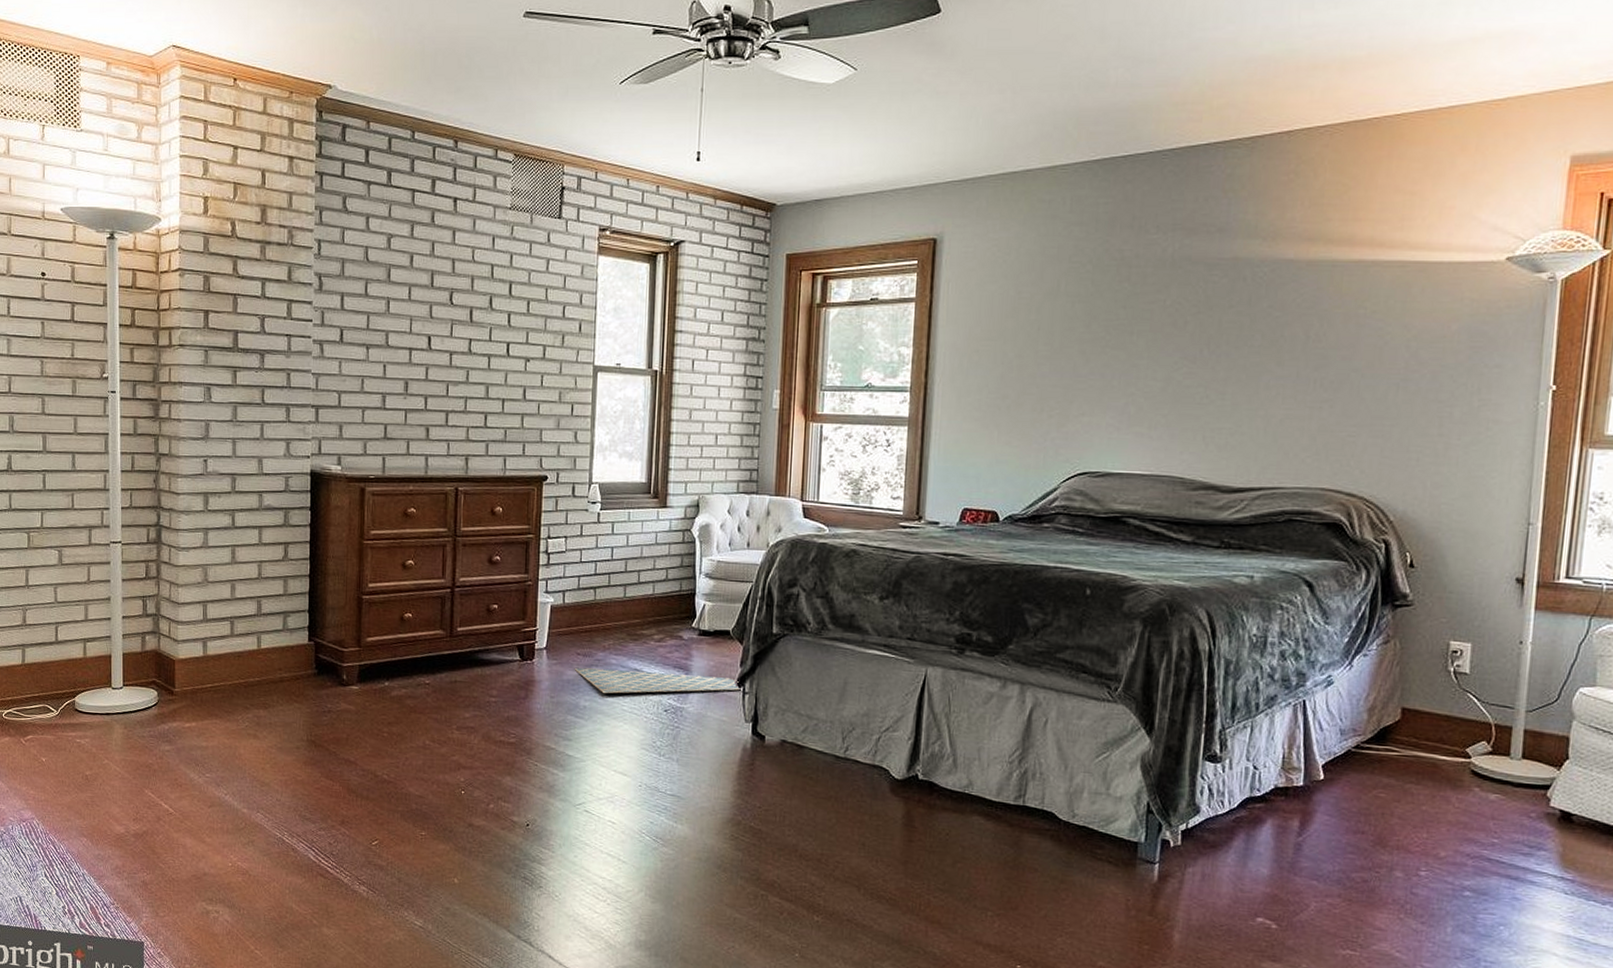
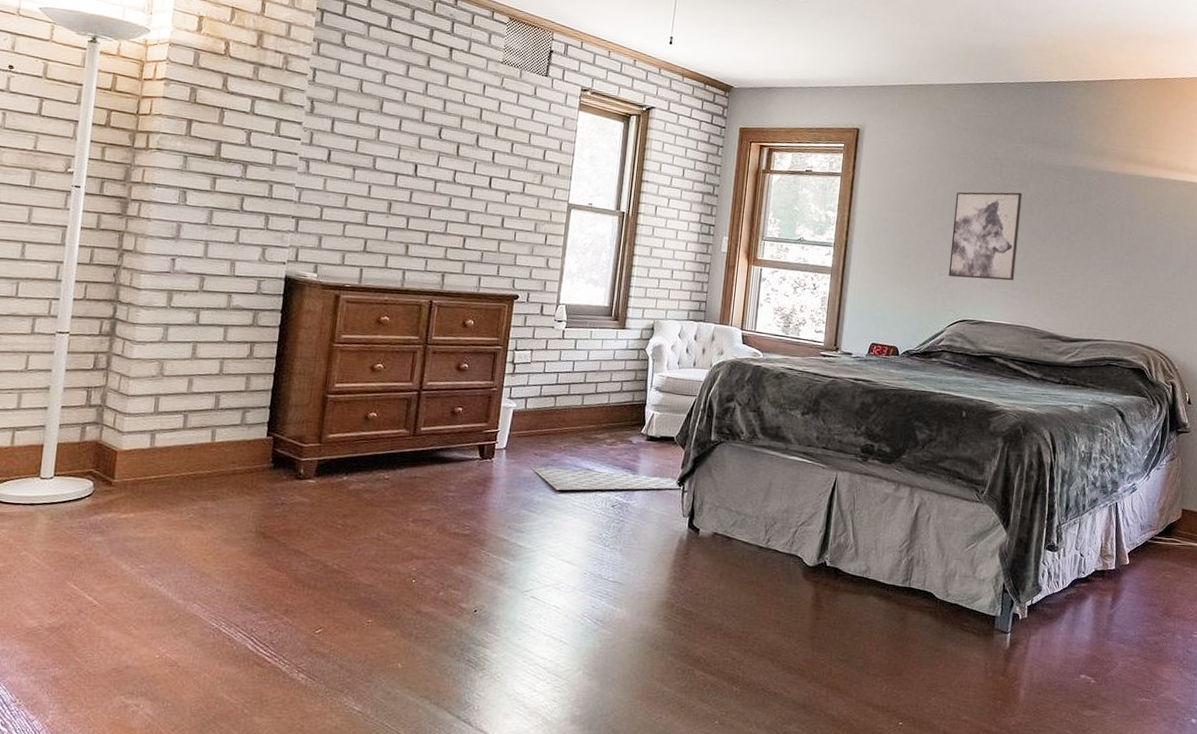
wall art: none [1061,300,1161,419] -> present [948,192,1023,281]

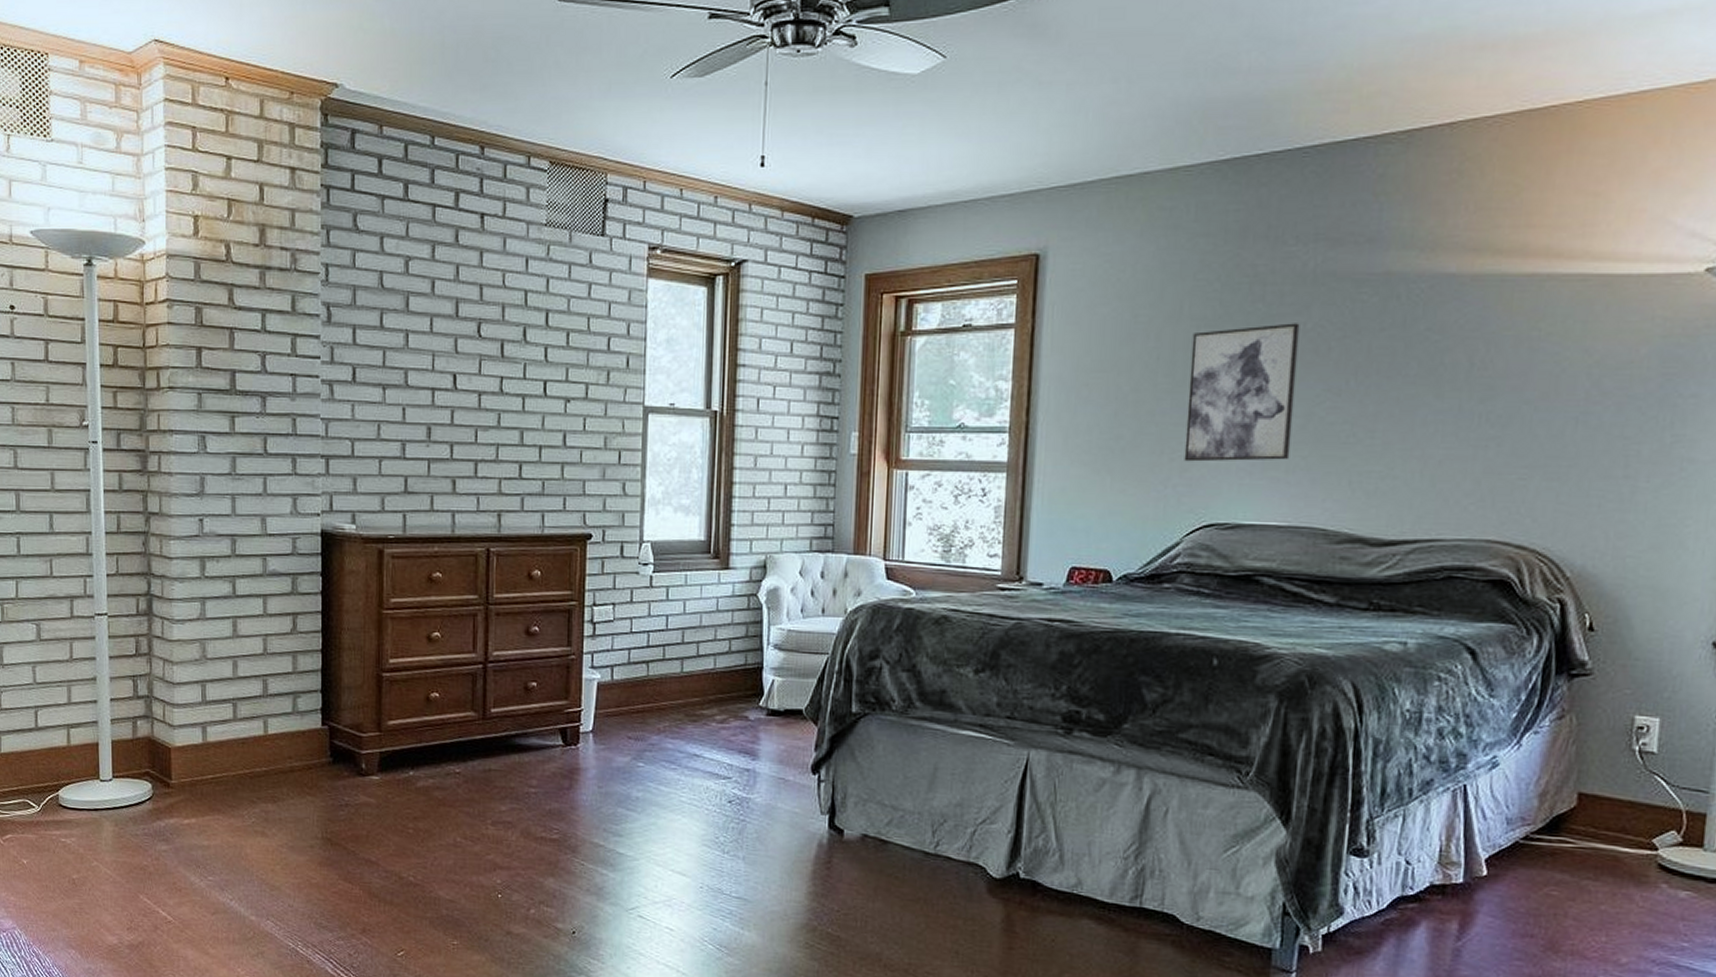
bath mat: present [531,466,680,491] -> none [624,753,814,783]

